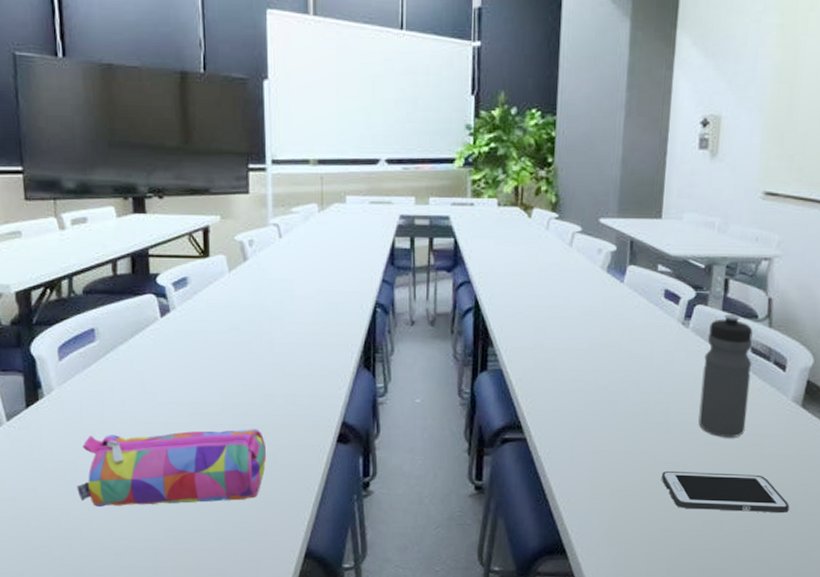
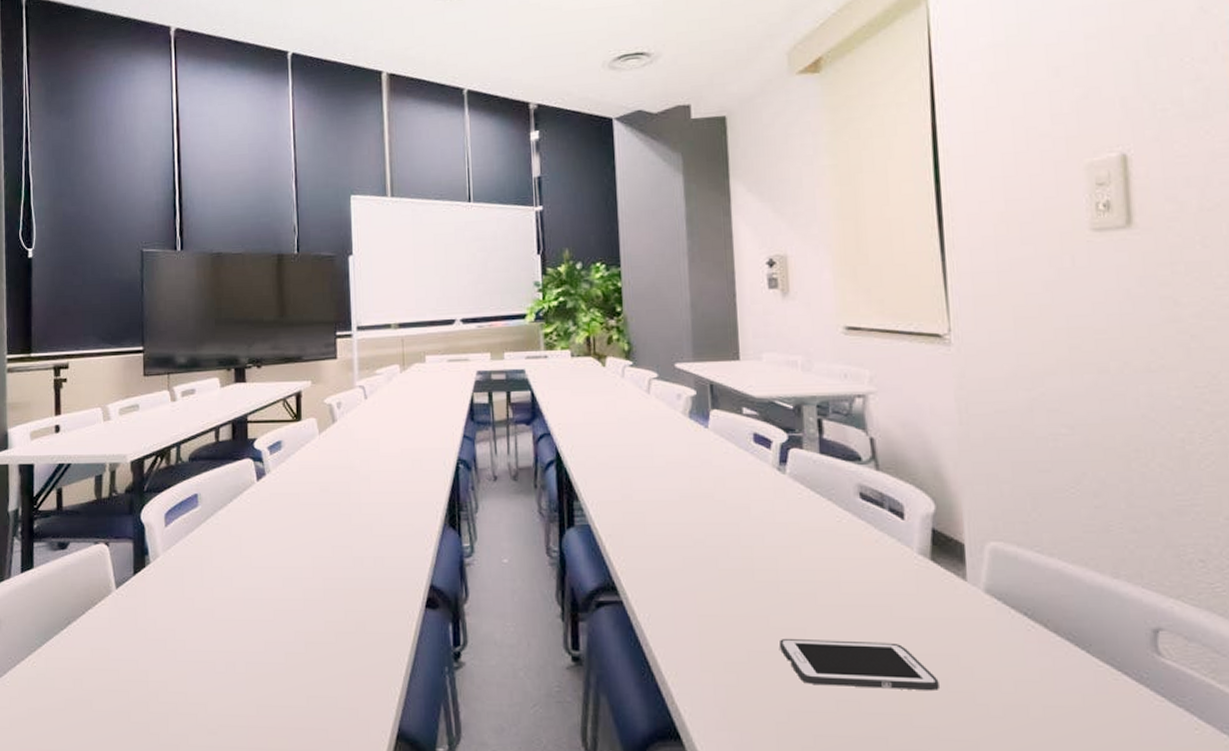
pencil case: present [77,429,266,508] -> none [175,594,356,680]
water bottle: present [698,313,753,437] -> none [808,456,869,597]

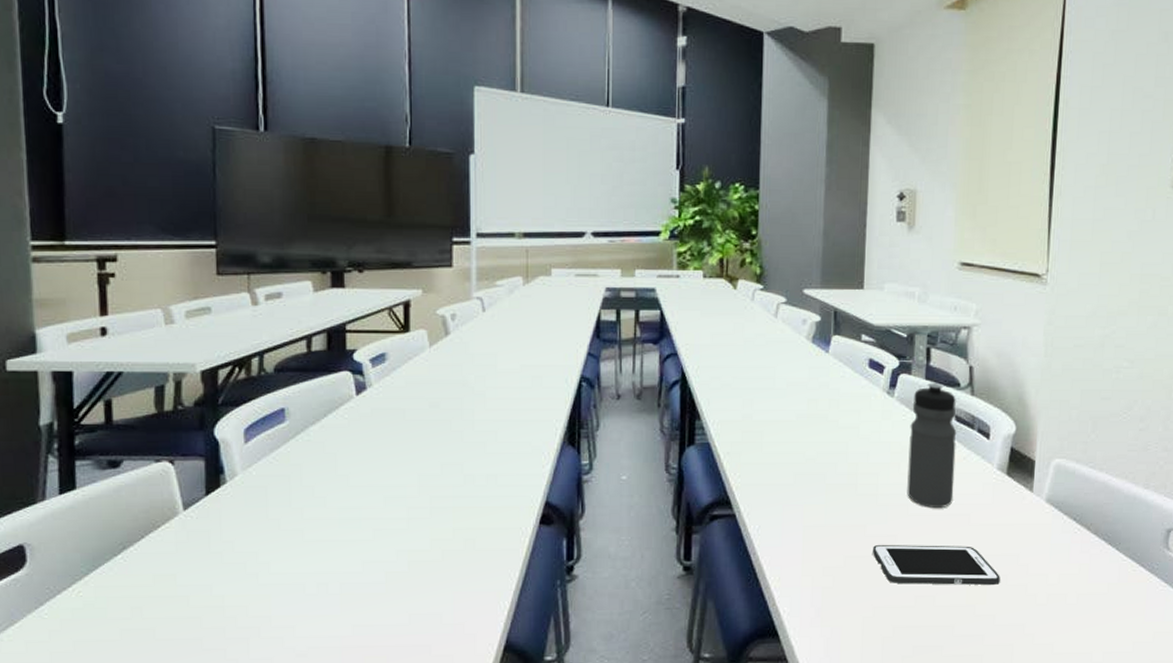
water bottle: none [808,456,869,597] -> present [907,382,957,508]

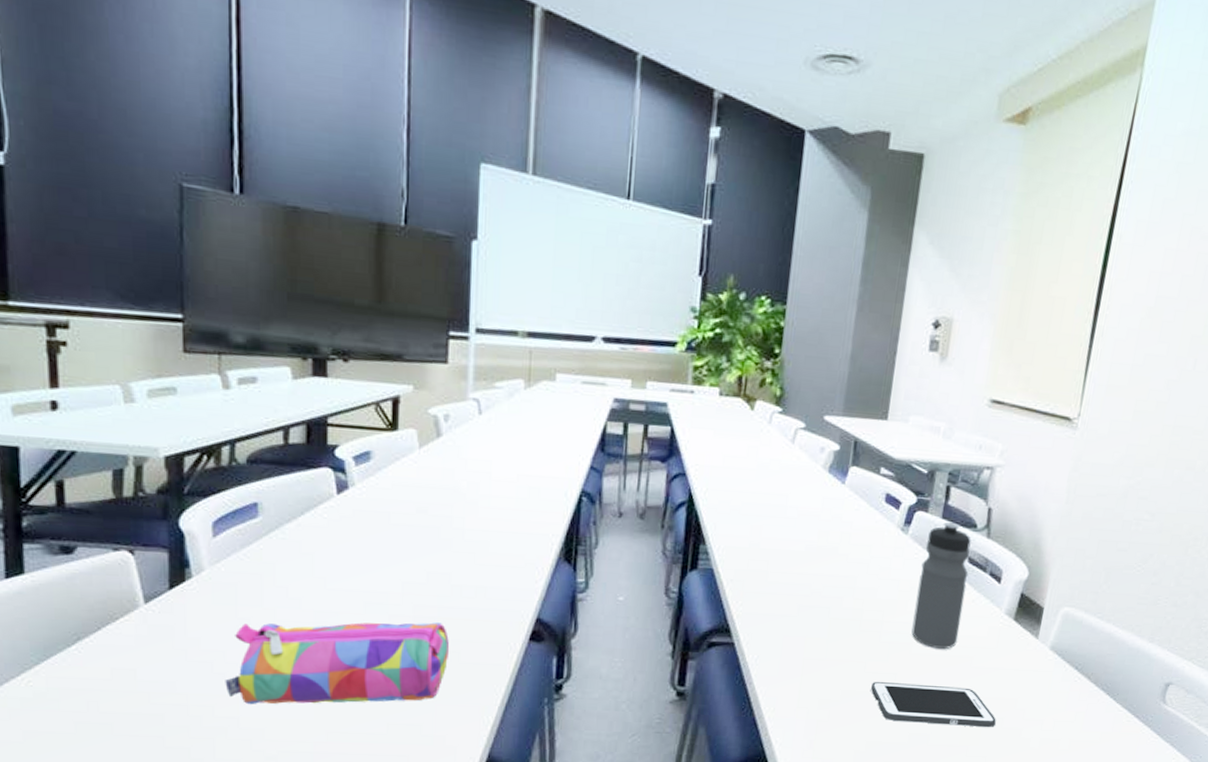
pencil case: none [257,512,464,603] -> present [225,622,449,705]

